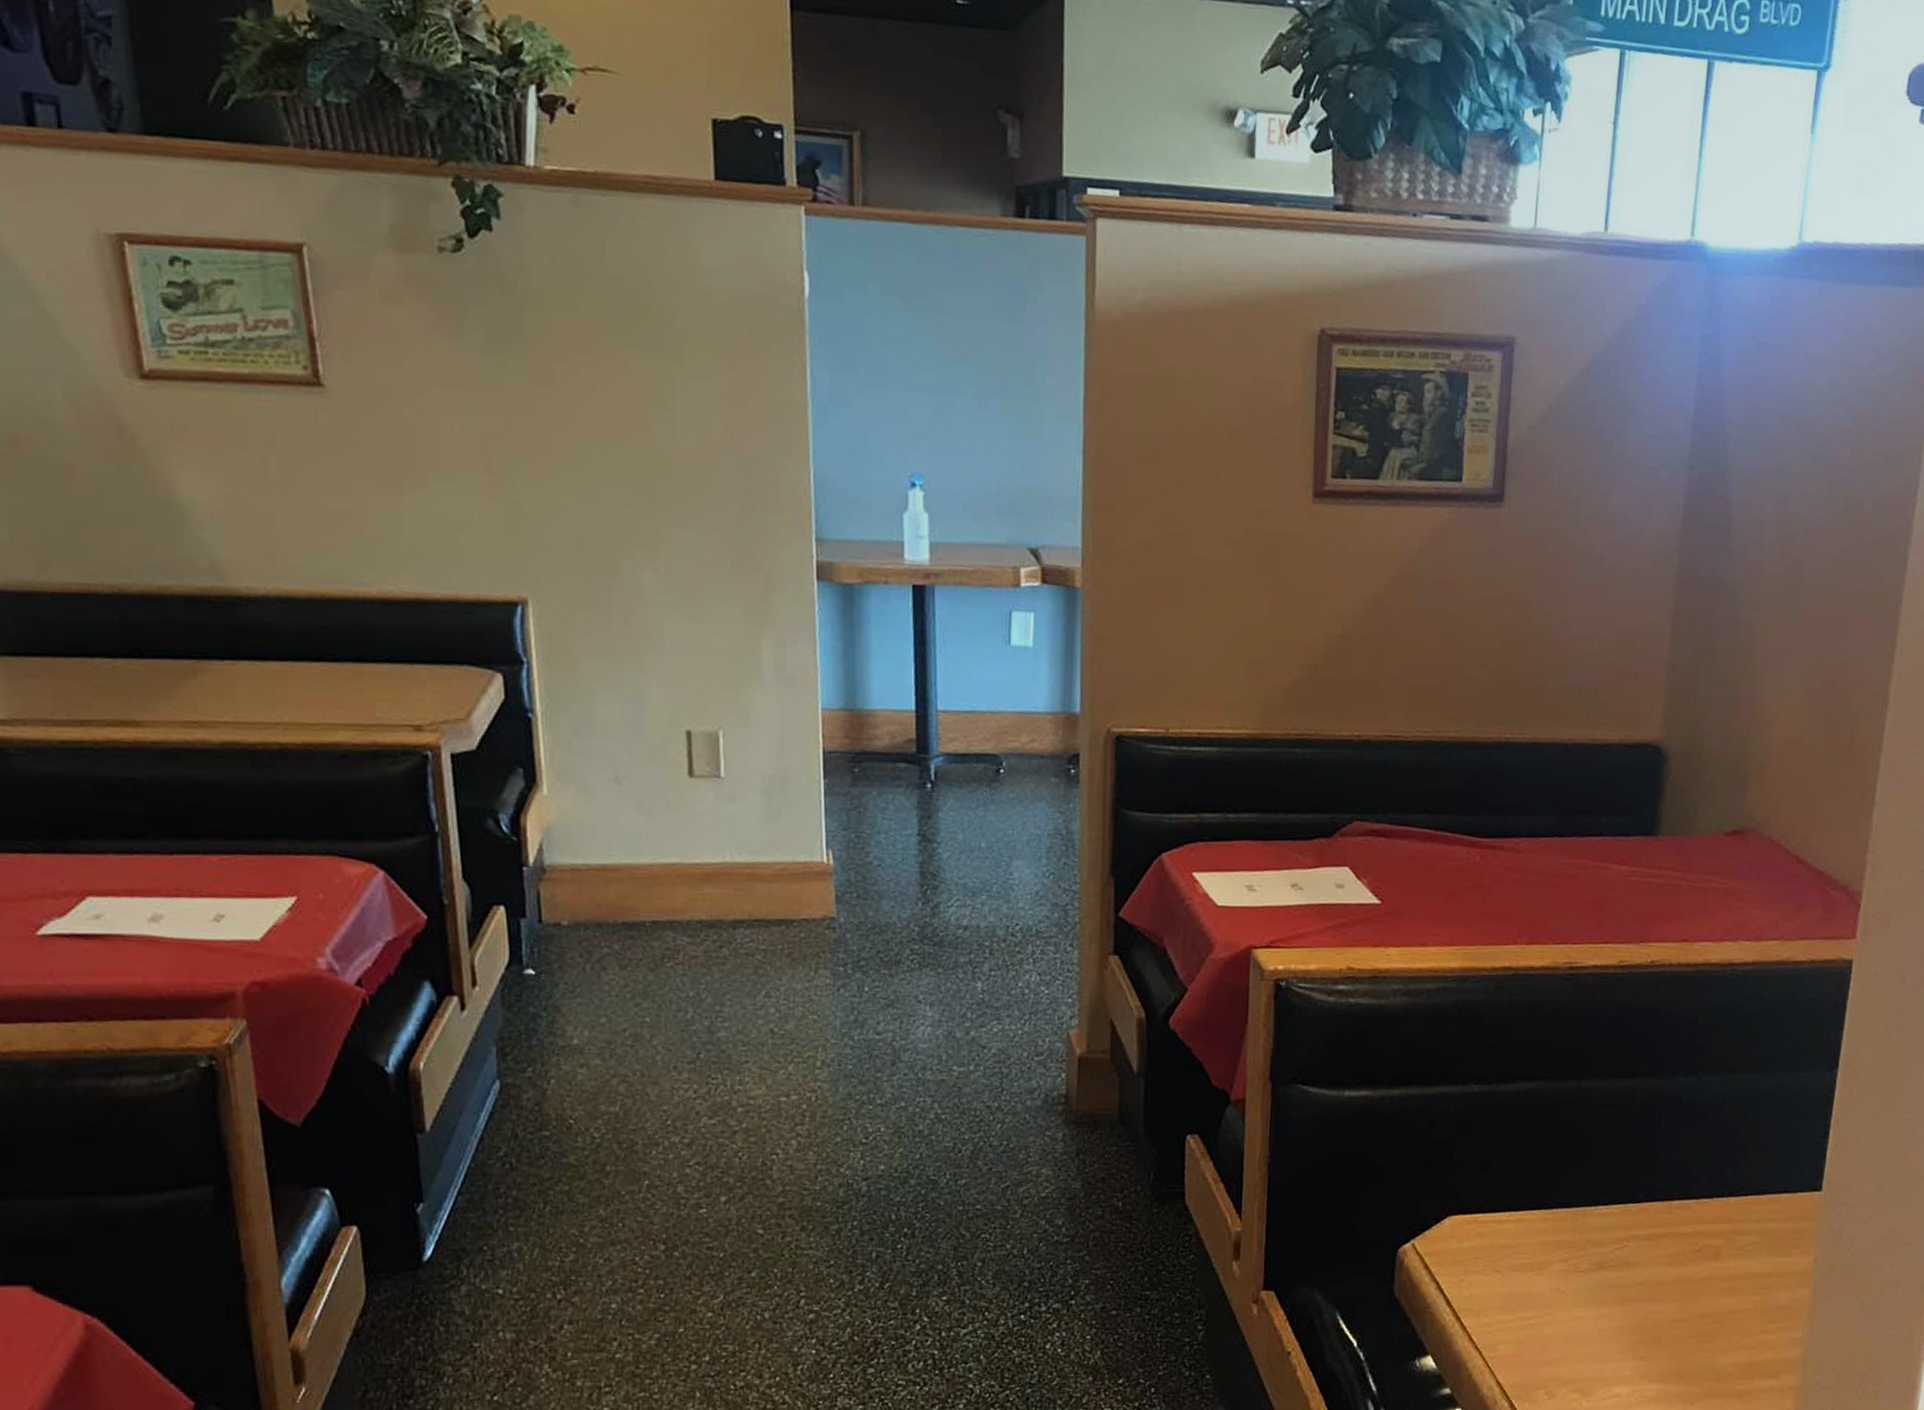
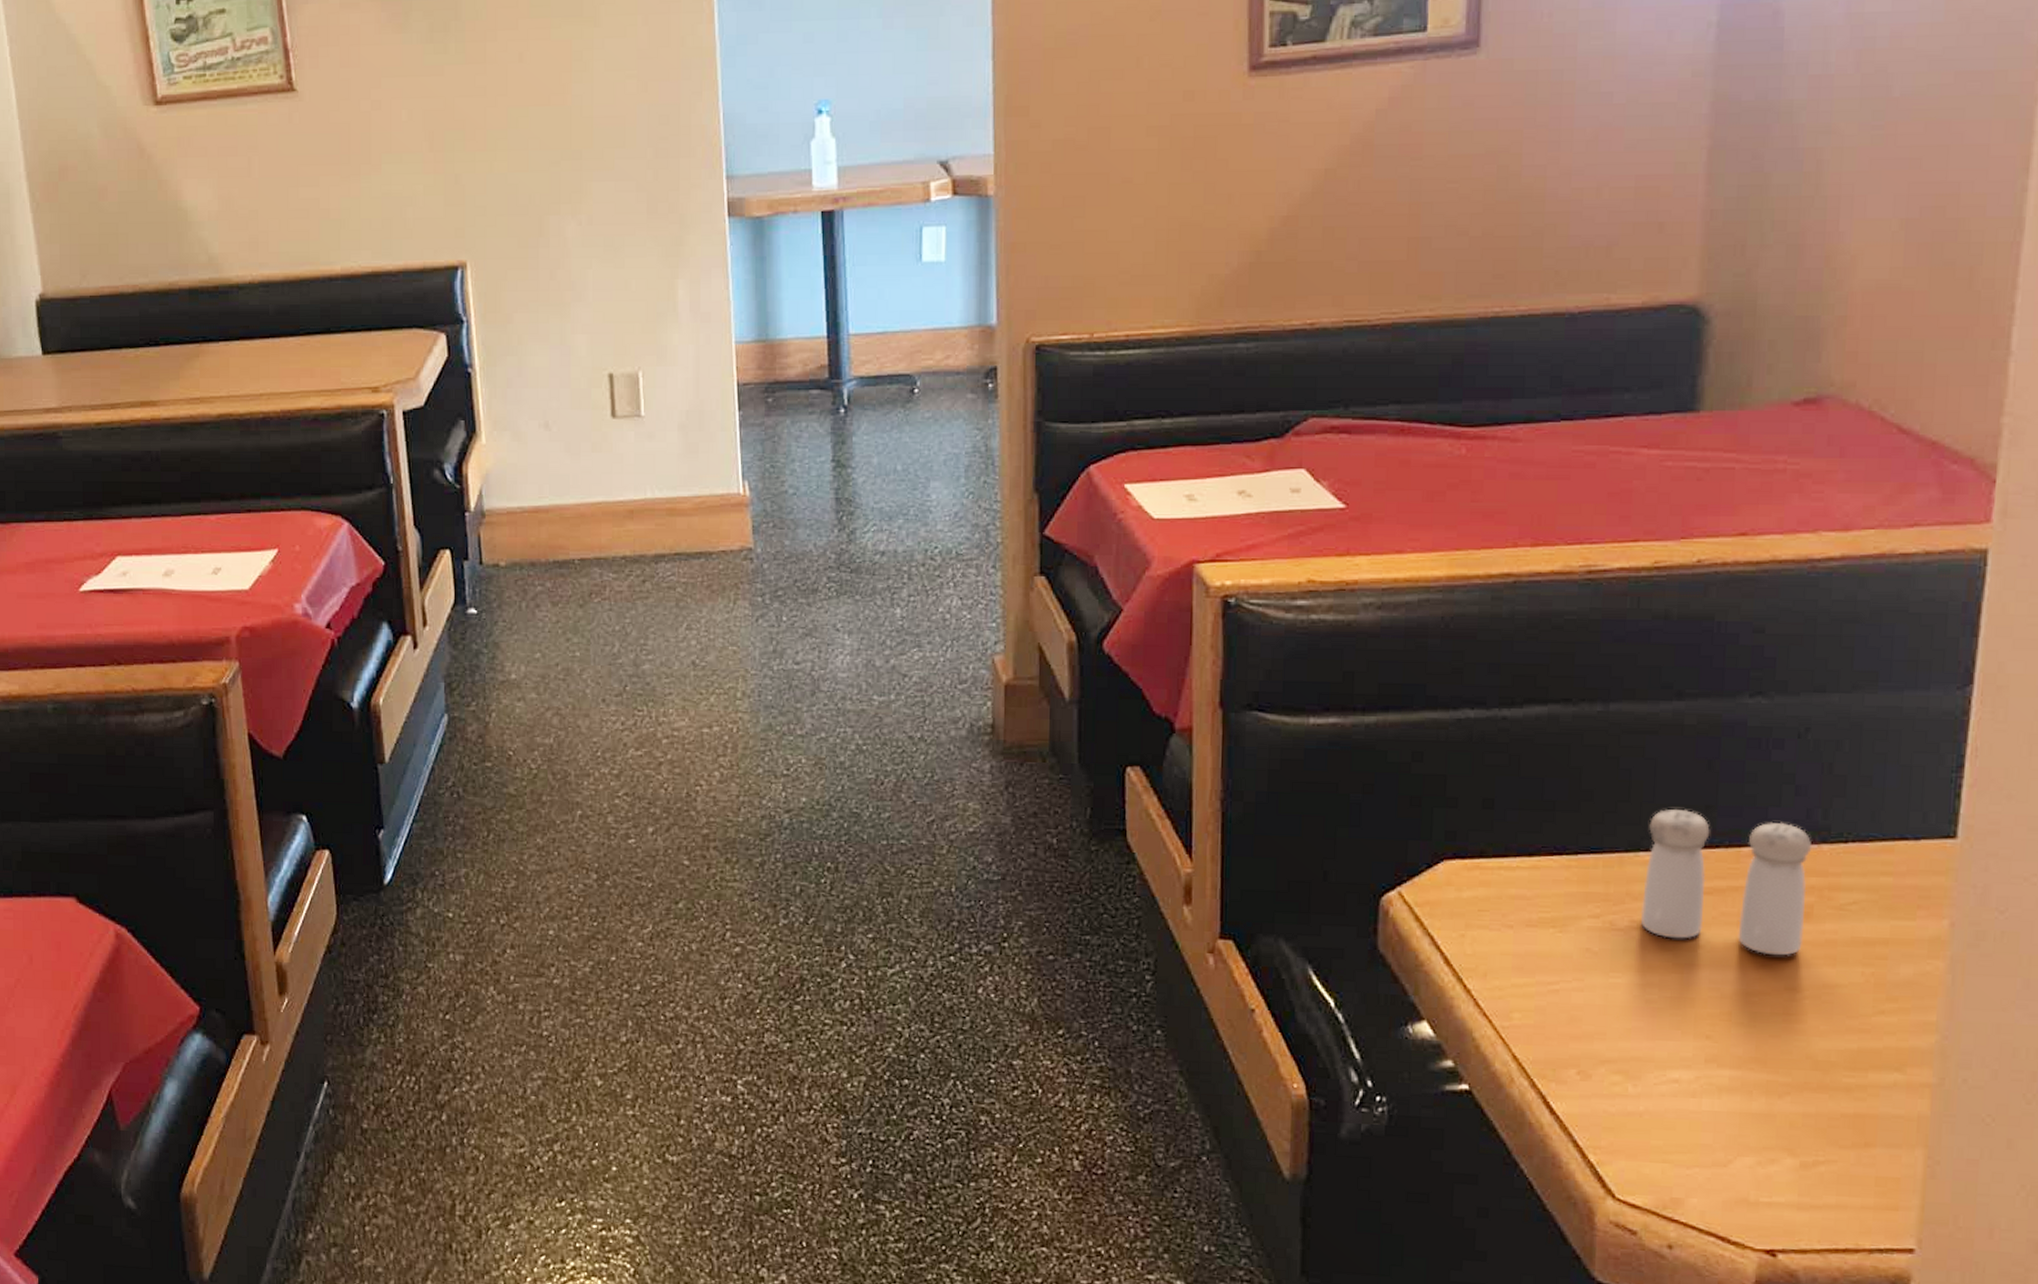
salt and pepper shaker: none [1597,1170,1722,1289] -> present [1640,809,1811,956]

